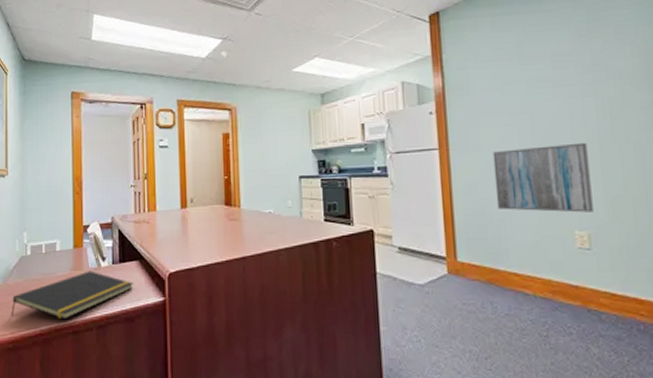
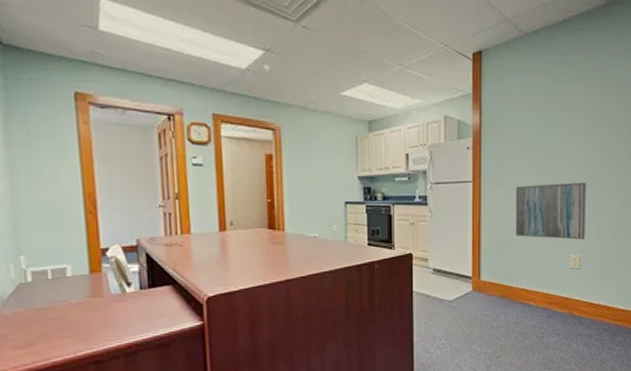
notepad: present [11,271,134,320] -> none [10,297,167,351]

